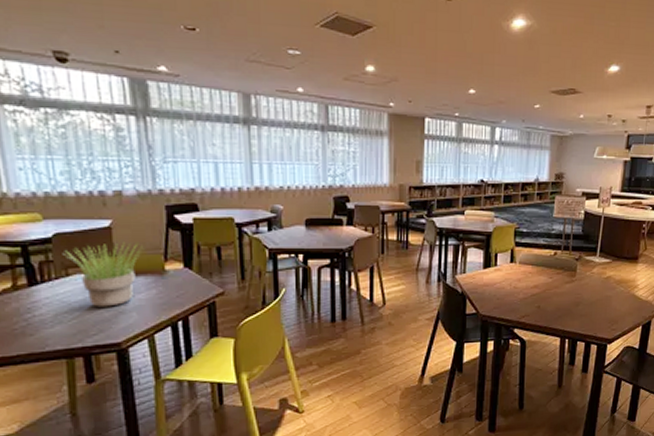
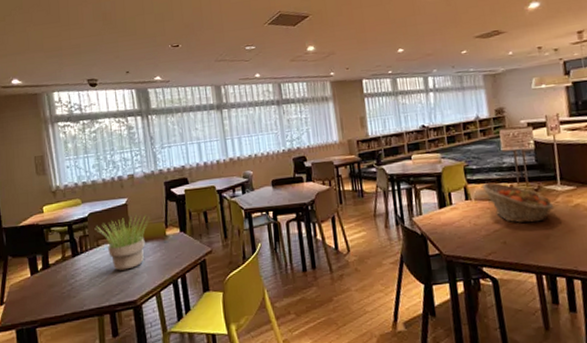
fruit basket: none [528,248,589,290] -> present [482,182,555,224]

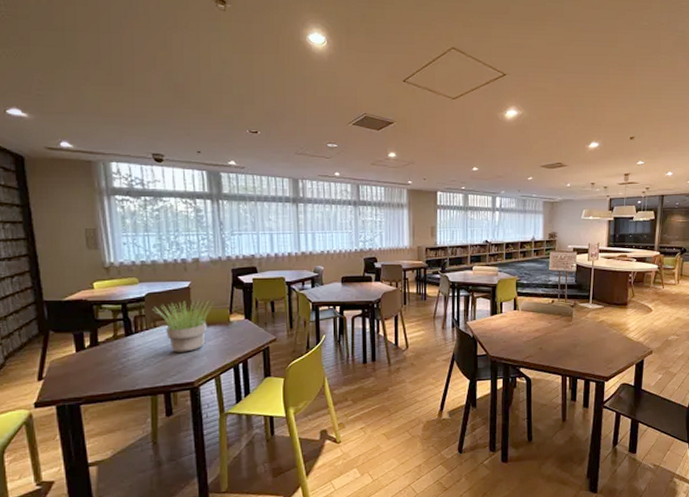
fruit basket: present [482,182,555,224] -> none [529,297,584,334]

